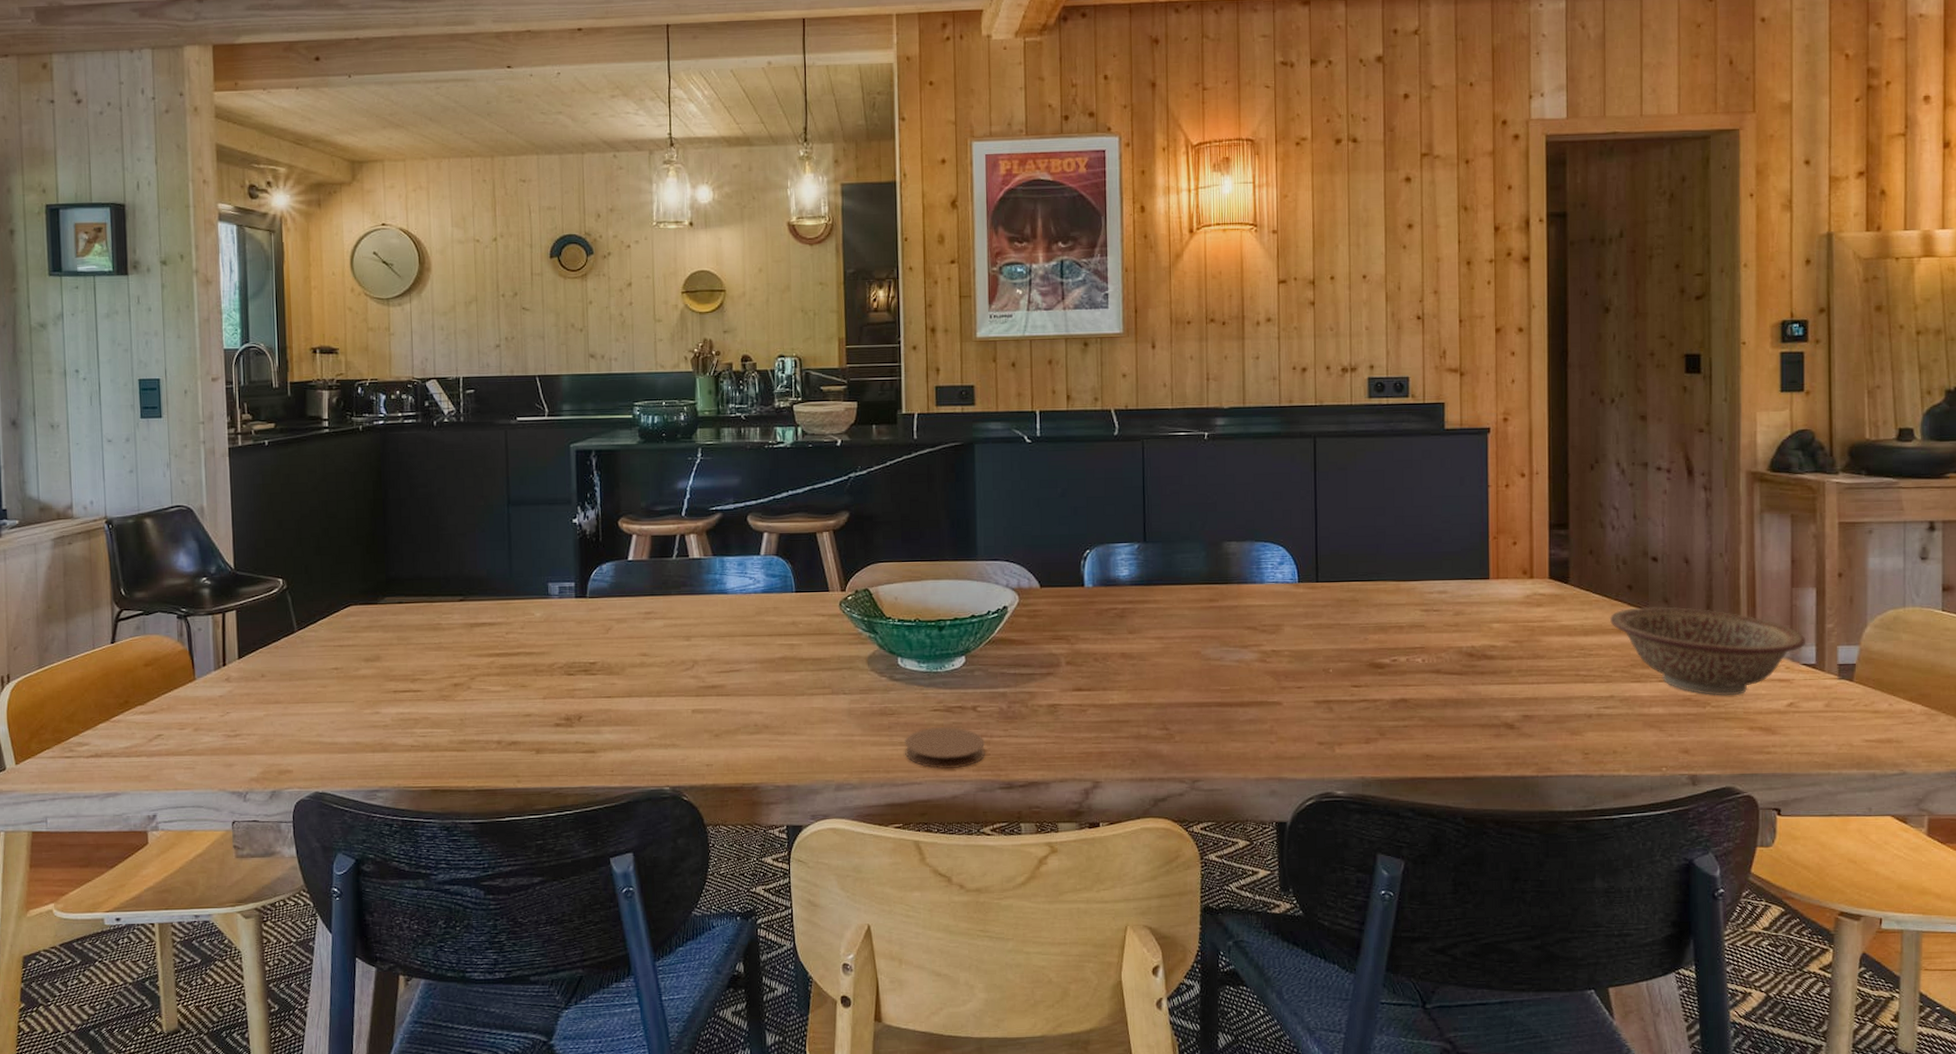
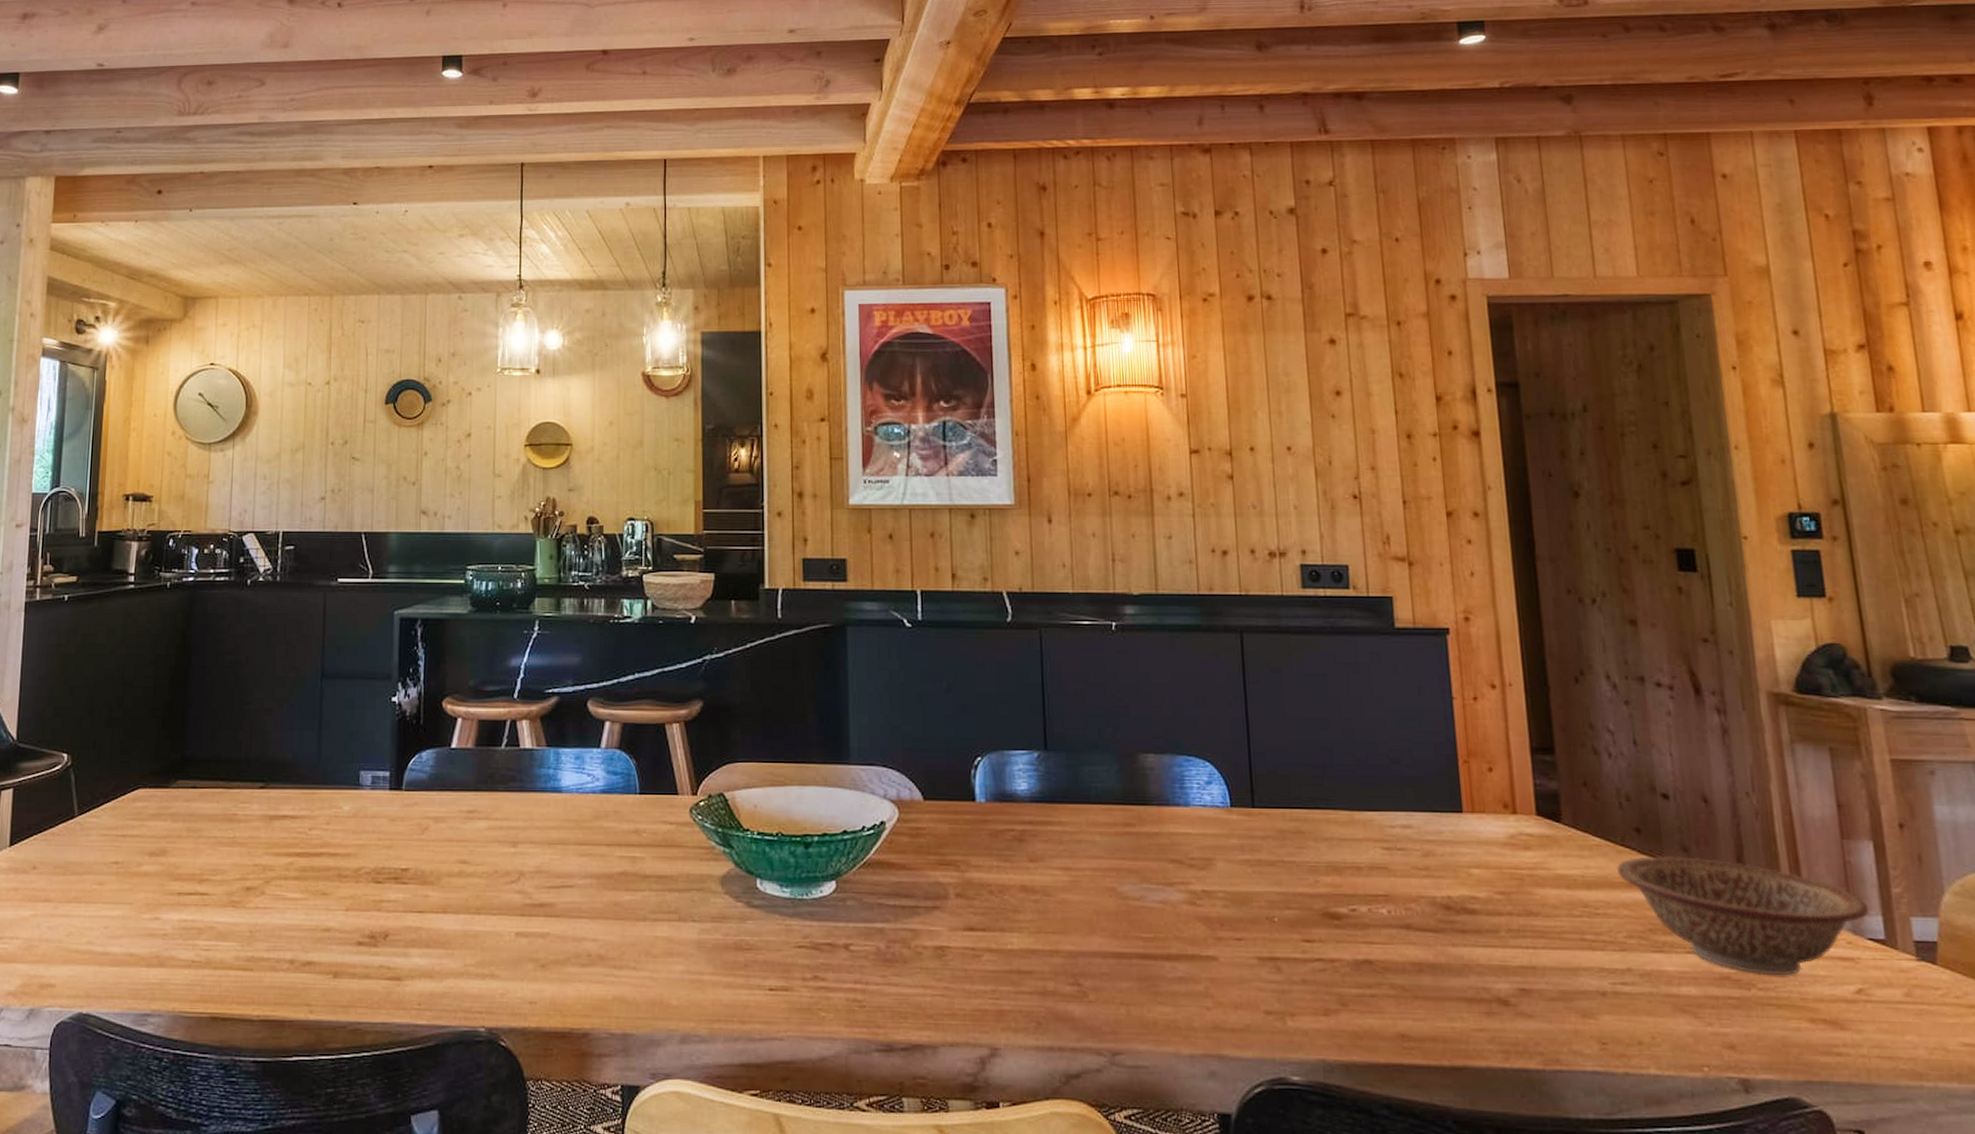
coaster: present [905,726,986,770] -> none [764,967,860,1023]

